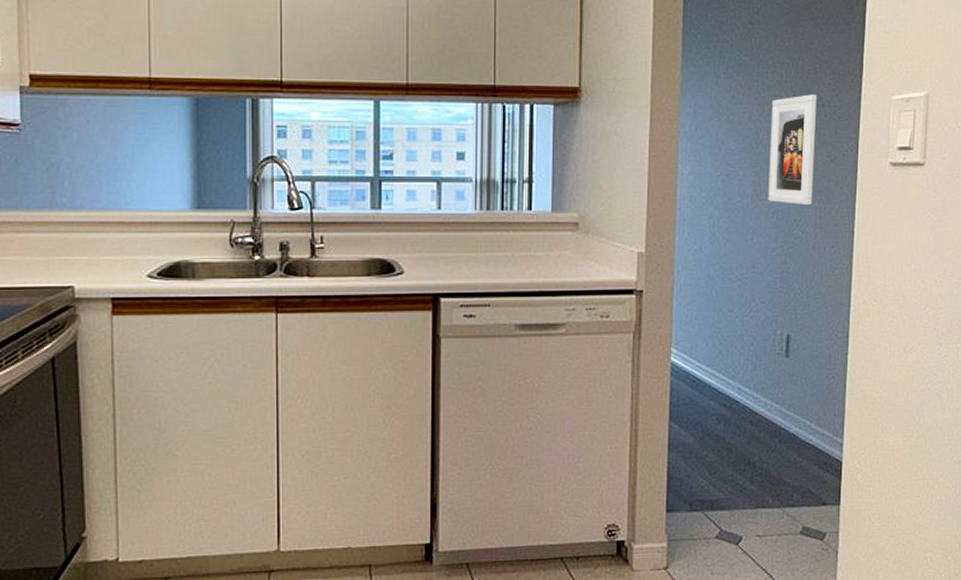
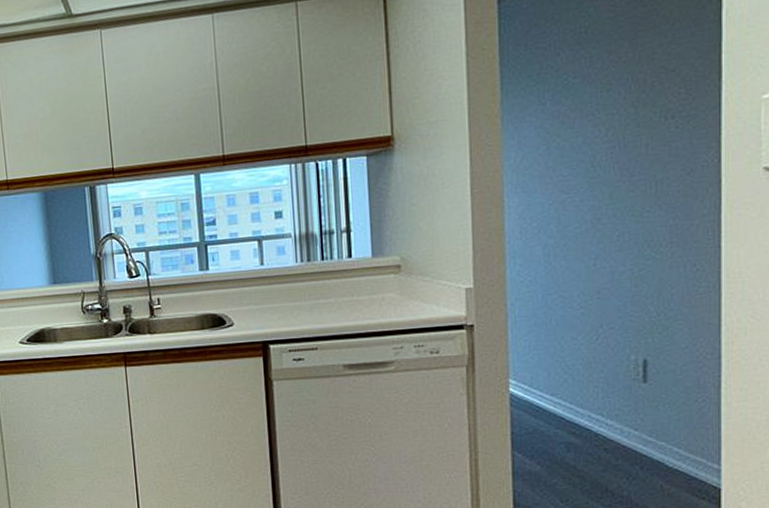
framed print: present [768,94,817,205] -> none [609,106,666,225]

